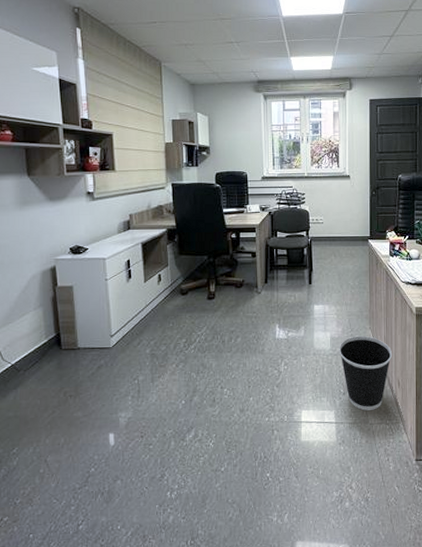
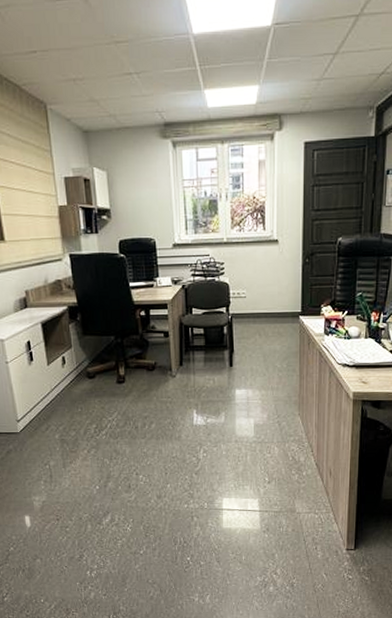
wastebasket: present [339,335,392,411] -> none [264,422,323,500]

